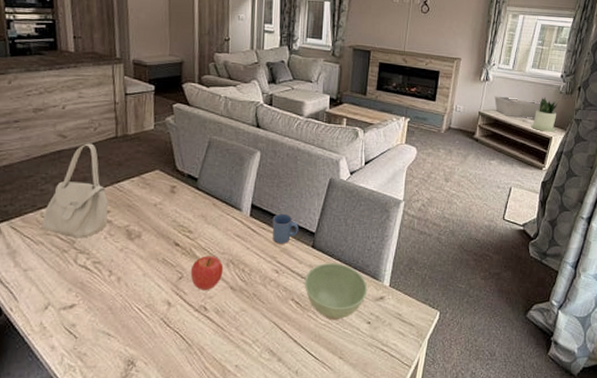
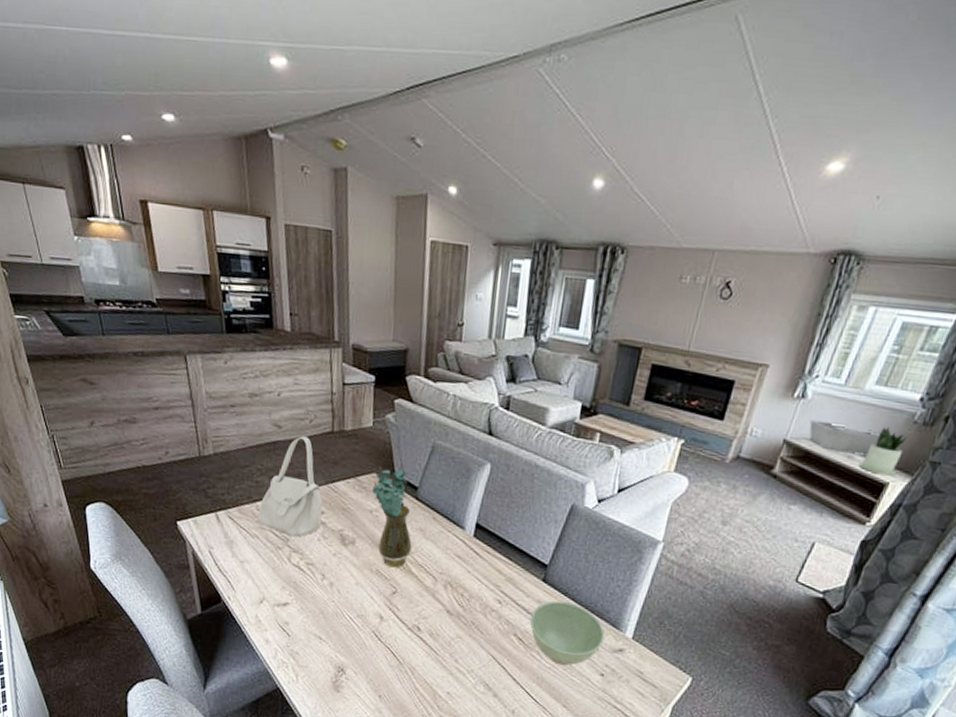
vase: none [156,161,195,254] -> present [372,466,412,568]
fruit: present [190,256,224,290] -> none [404,573,441,610]
mug: present [272,213,299,244] -> none [497,537,529,573]

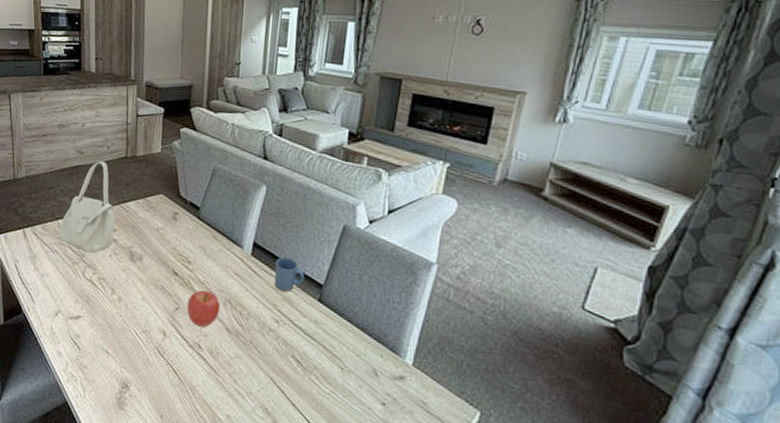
vase: present [372,466,412,568] -> none [159,188,194,284]
fruit: none [404,573,441,610] -> present [186,290,221,328]
mug: none [497,537,529,573] -> present [274,257,305,292]
bowl: present [529,600,605,666] -> none [307,321,385,392]
decorative box: present [809,420,881,455] -> none [575,143,652,178]
planter: present [859,427,910,476] -> none [633,150,684,199]

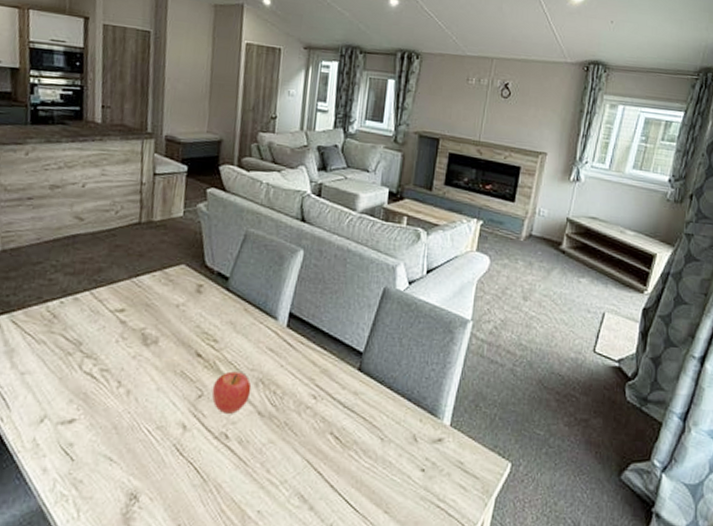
handbag: present [58,161,115,253] -> none [46,228,124,340]
mug: present [274,257,305,292] -> none [311,326,344,364]

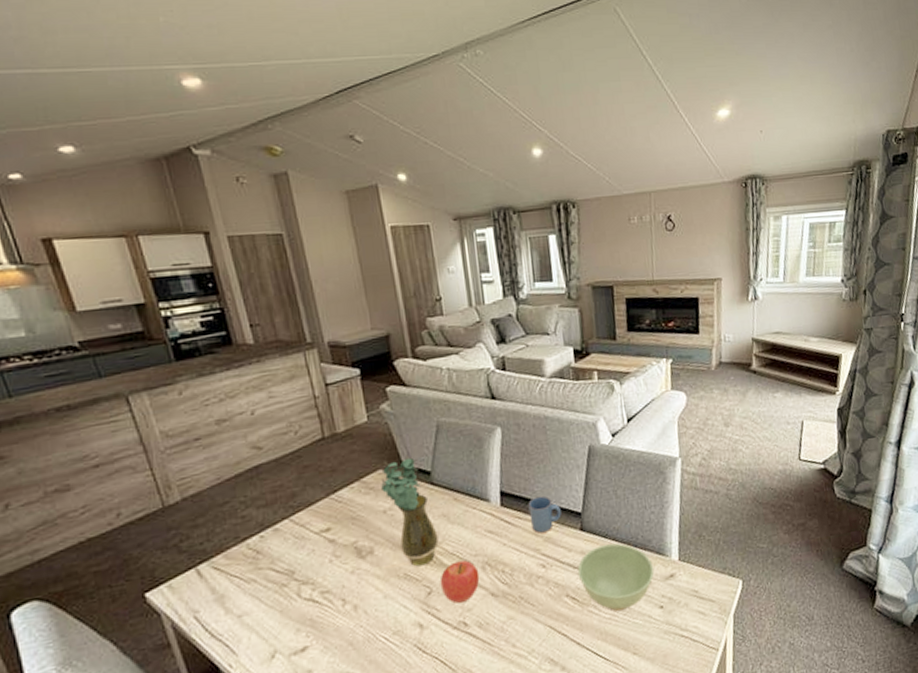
vase: none [180,256,222,368] -> present [380,455,439,567]
mug: none [311,326,344,364] -> present [528,495,562,534]
bowl: none [346,391,424,464] -> present [577,543,655,612]

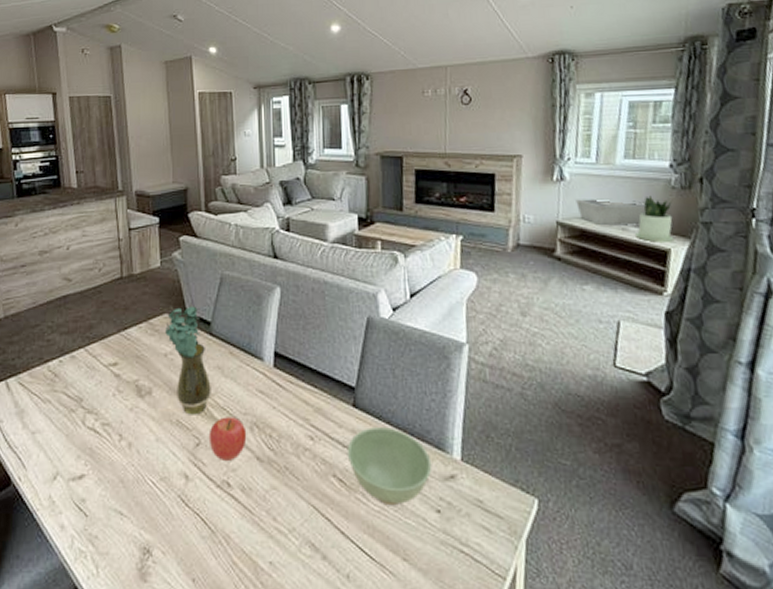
mug: present [528,495,562,534] -> none [301,363,334,402]
decorative box: none [767,313,823,339] -> present [576,198,646,226]
planter: none [815,308,845,350] -> present [635,195,675,242]

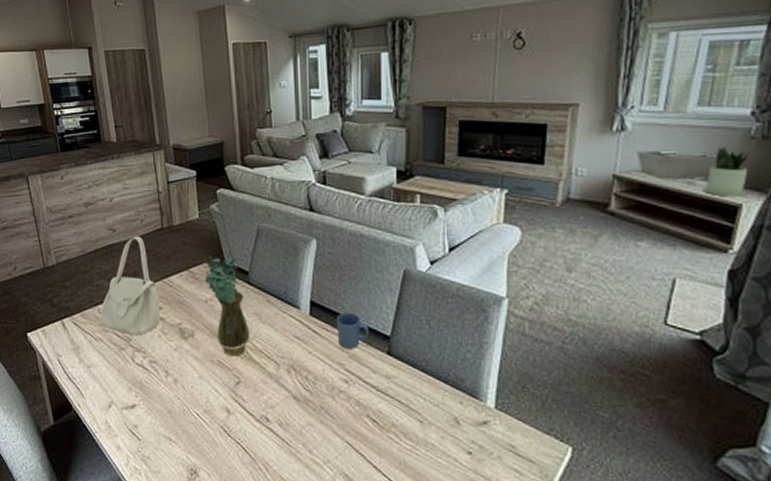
handbag: none [48,286,116,396] -> present [100,236,160,336]
fruit: present [208,417,247,460] -> none [248,359,284,398]
mug: none [301,363,334,402] -> present [336,312,369,349]
bowl: present [347,427,432,506] -> none [380,374,465,446]

